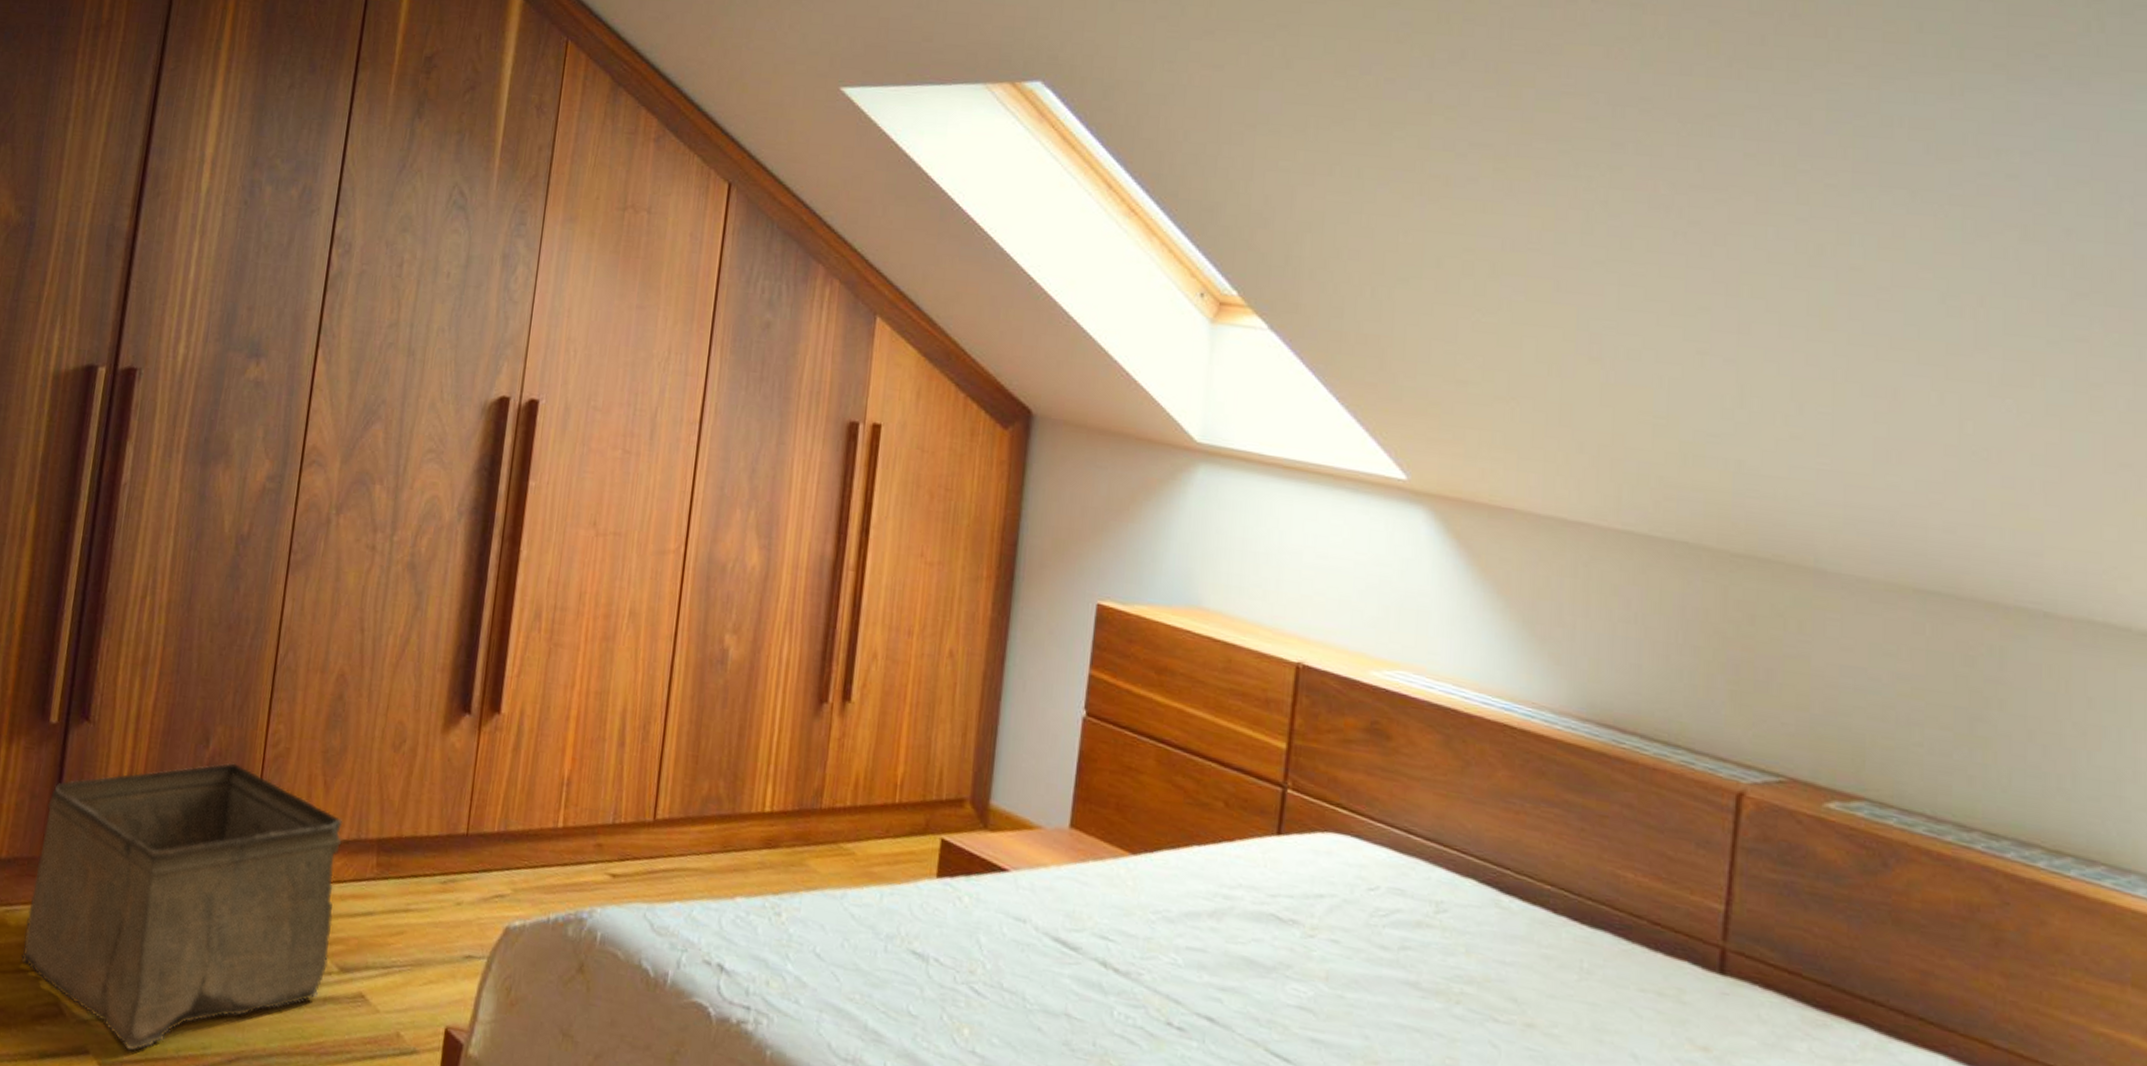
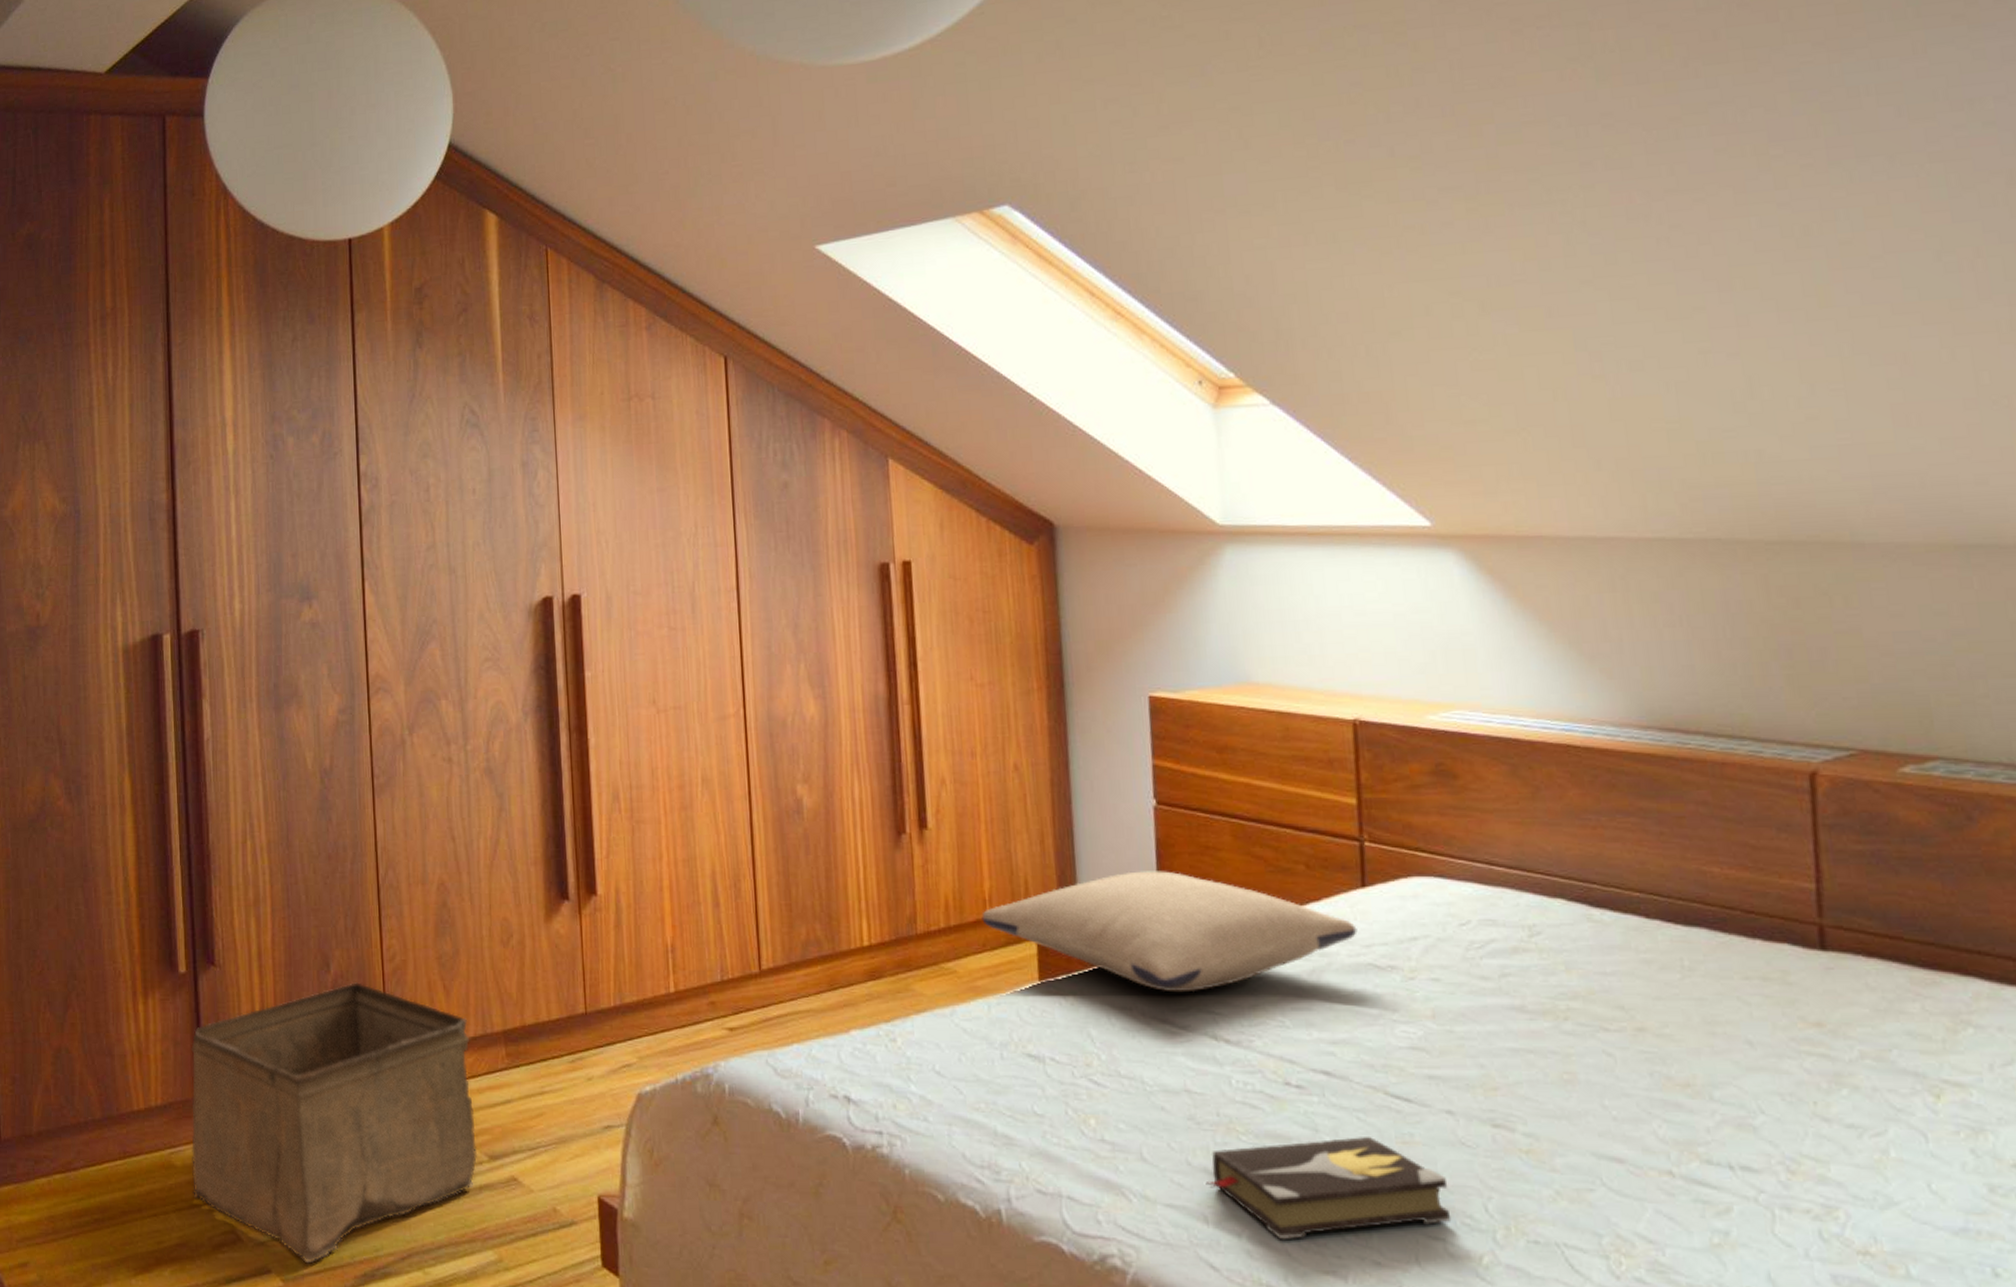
pillow: none [890,779,1266,915] -> present [981,871,1358,993]

